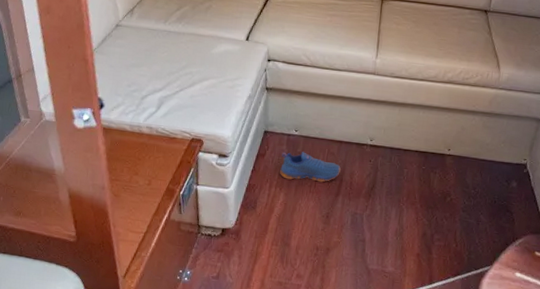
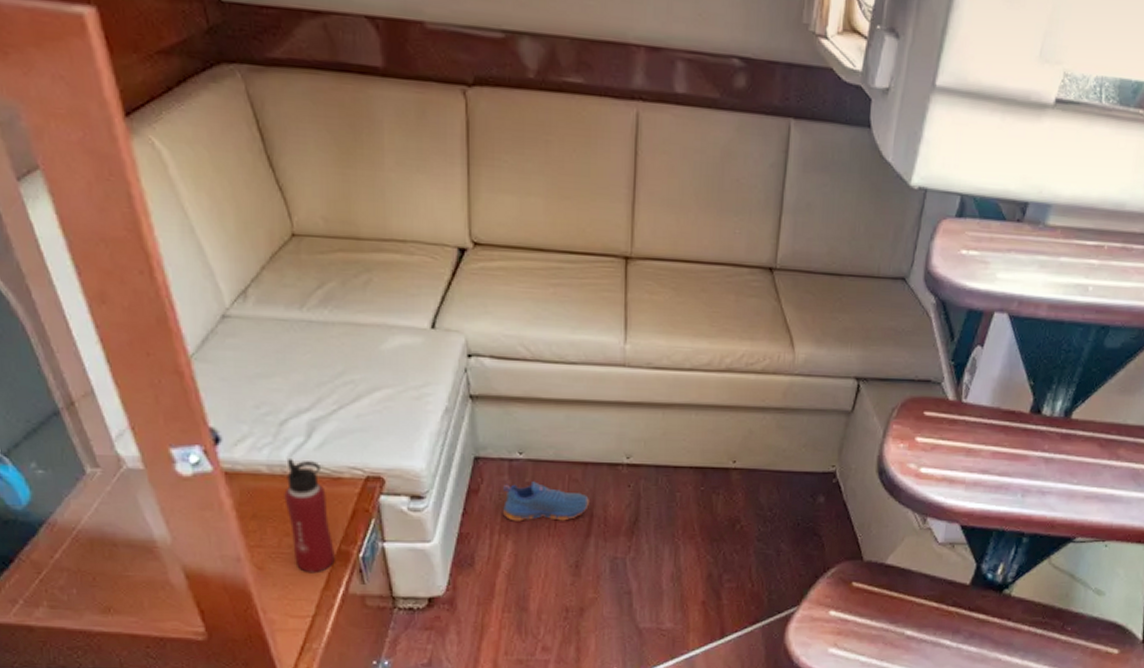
water bottle: none [137,121,165,202] -> present [284,457,336,572]

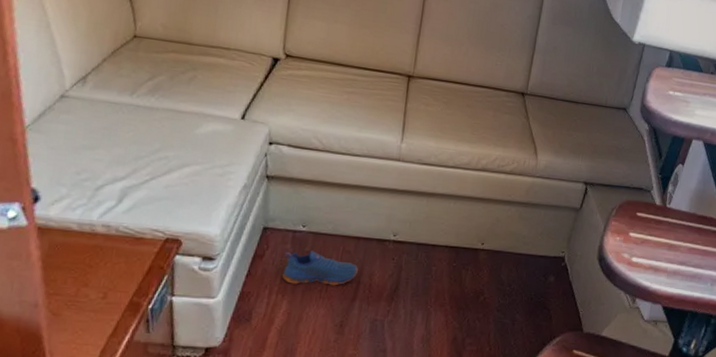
water bottle: present [284,457,336,572] -> none [87,218,128,320]

